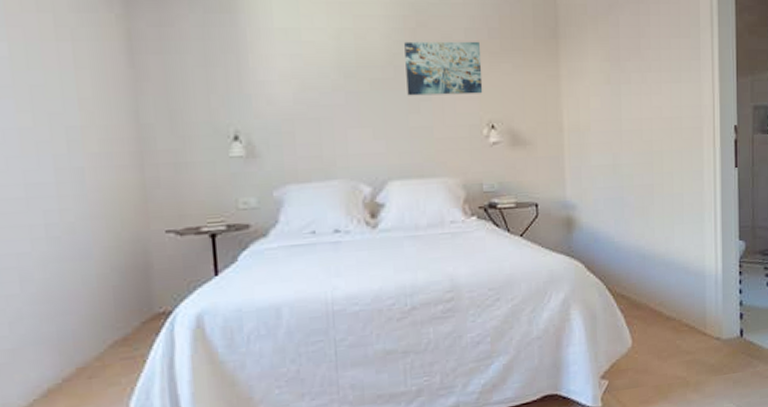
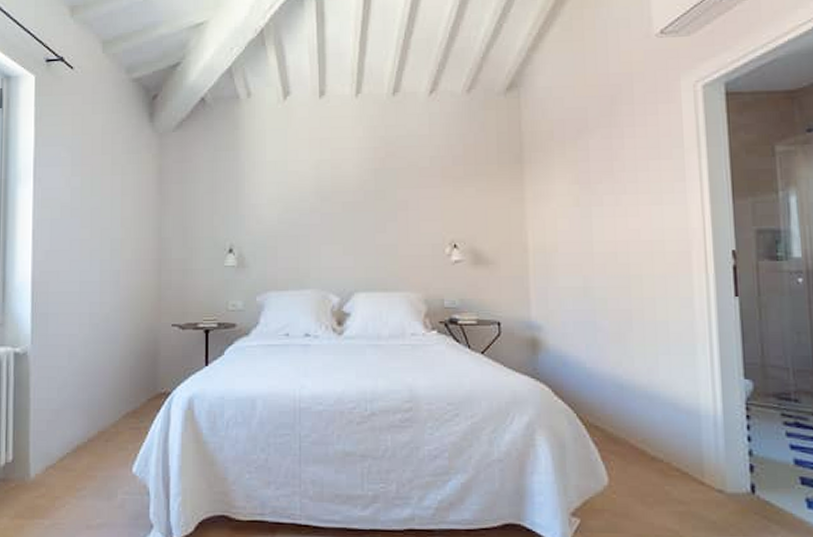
wall art: present [404,41,483,96] -> none [374,168,446,217]

